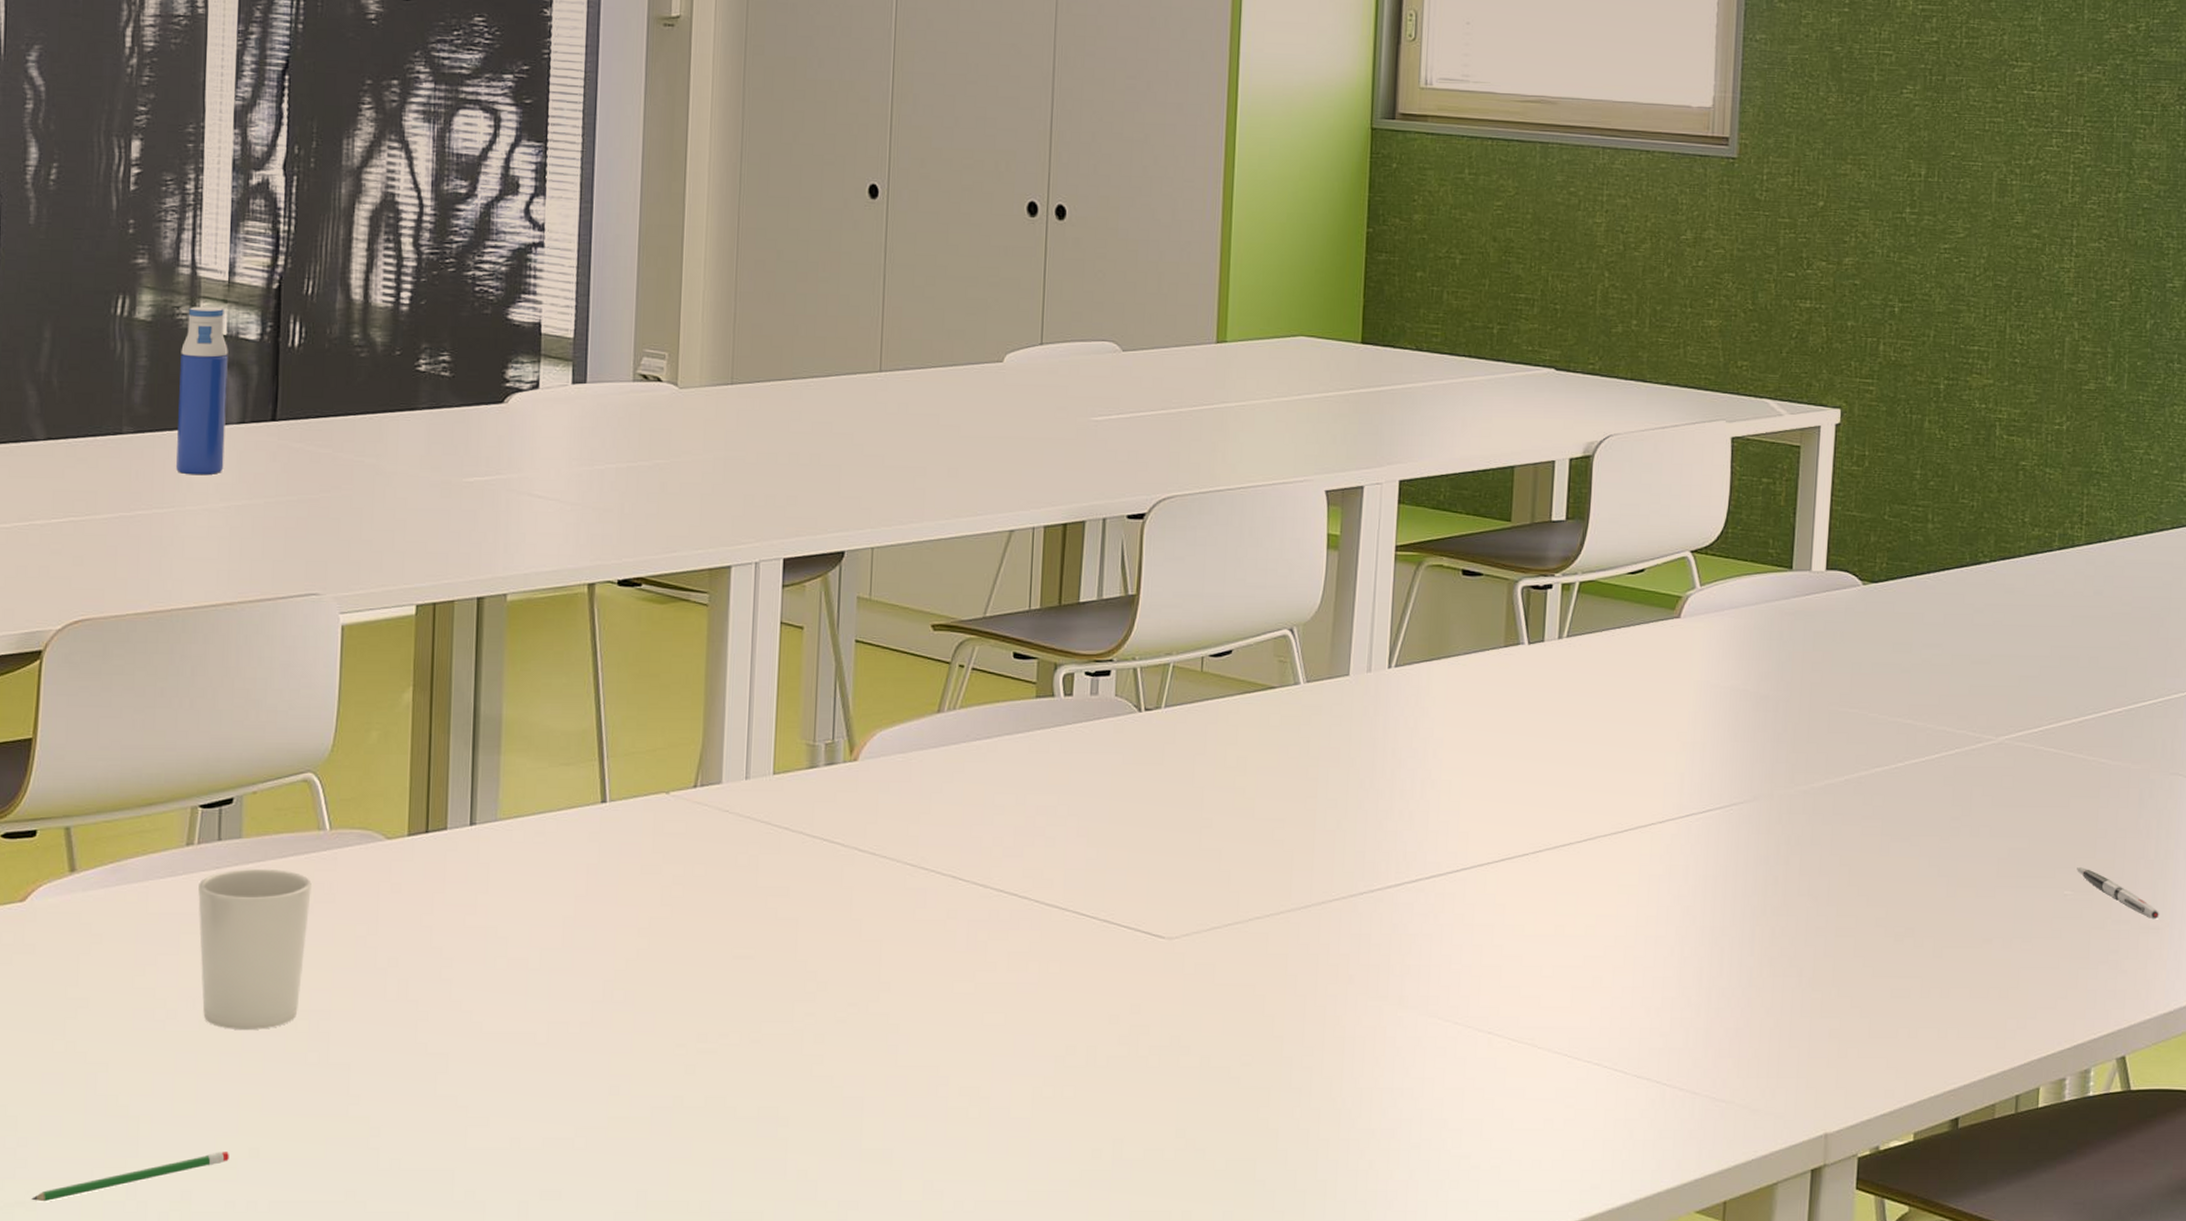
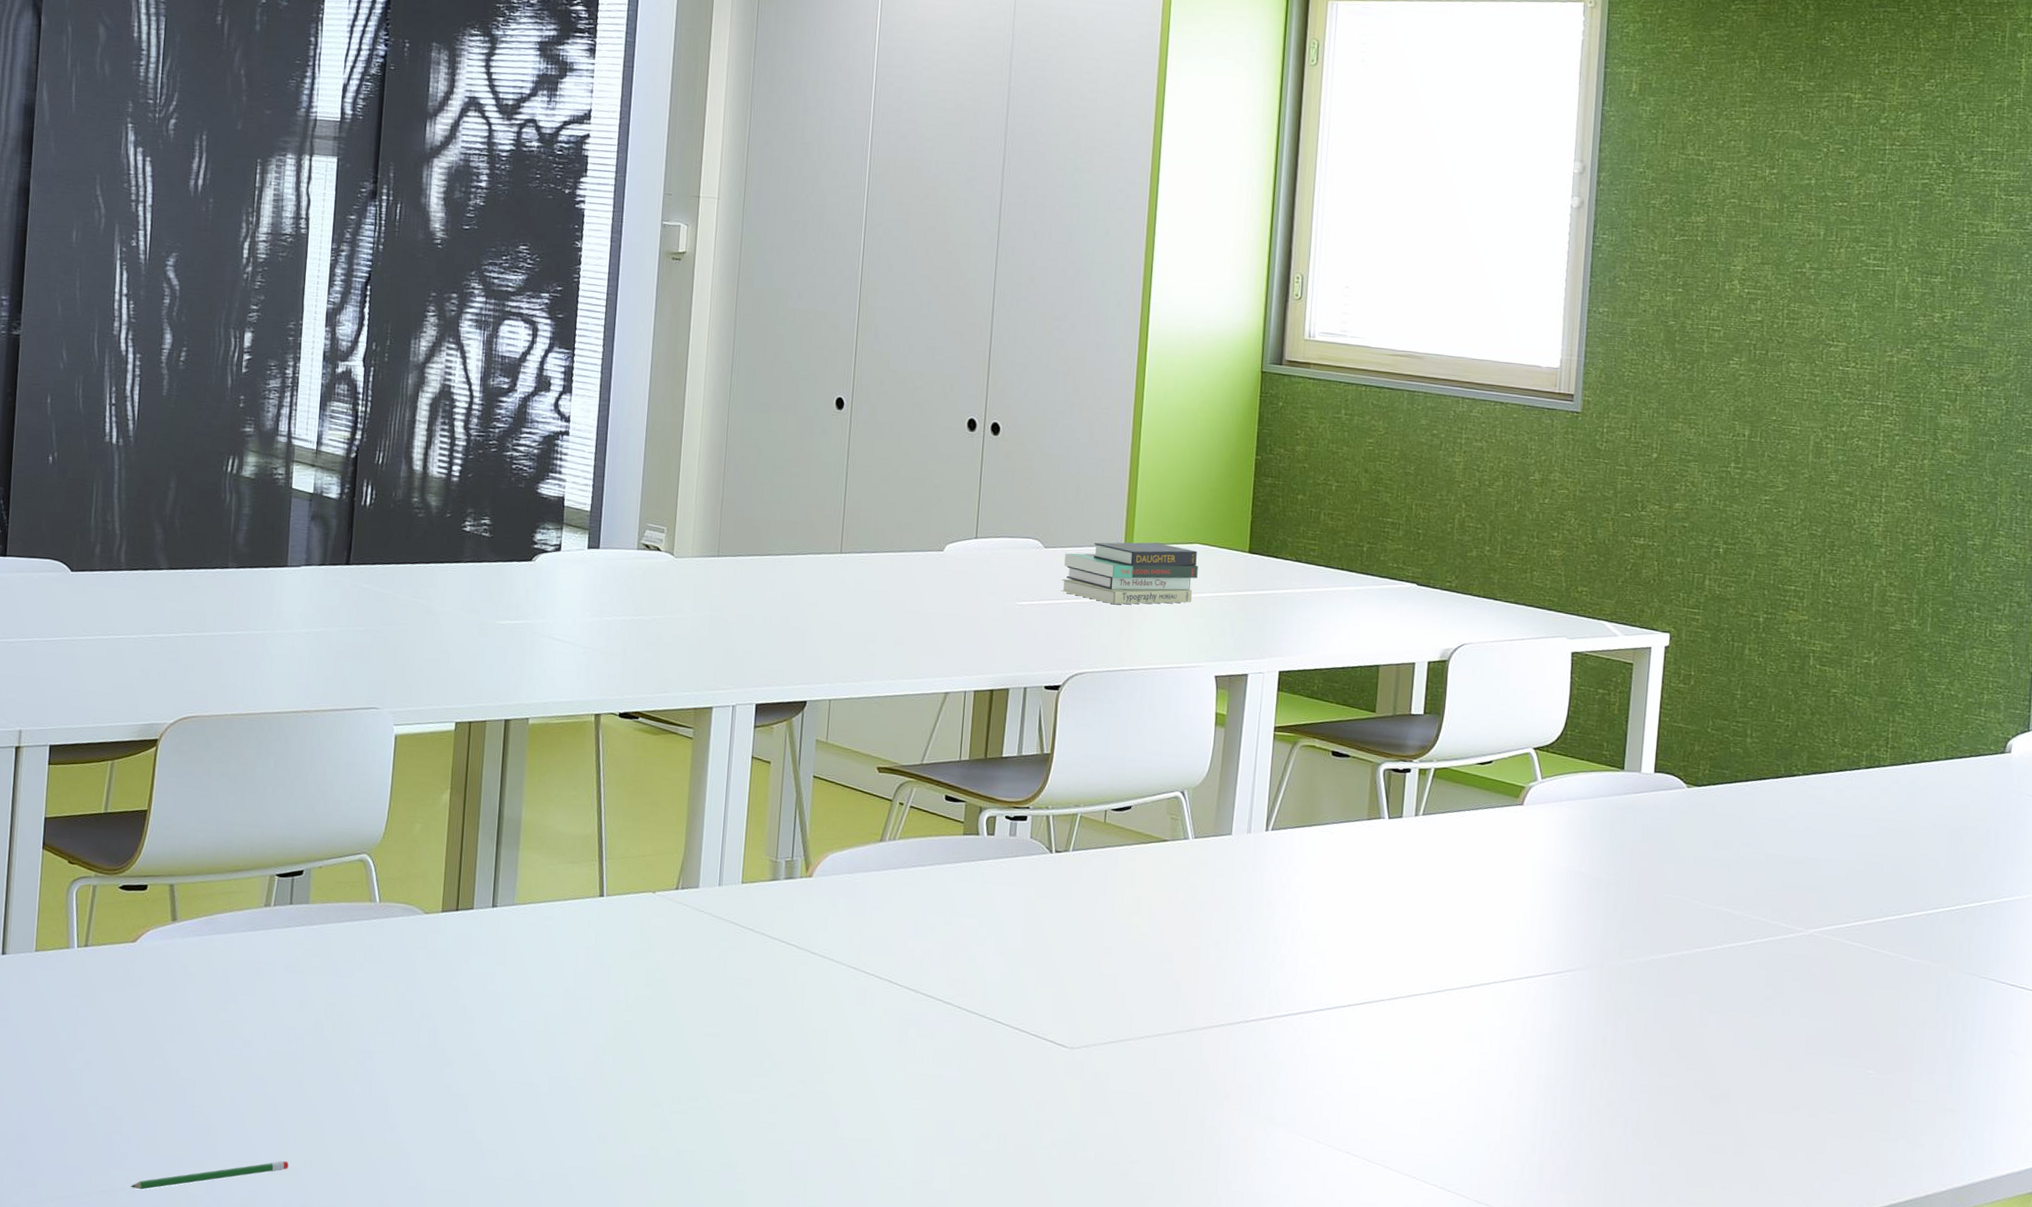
water bottle: present [175,306,228,476] -> none [268,468,314,606]
mug: present [198,869,312,1029] -> none [272,929,363,1063]
books: none [1143,337,1303,414] -> present [1061,542,1198,605]
pen: present [2077,867,2159,920] -> none [1879,1050,1955,1103]

